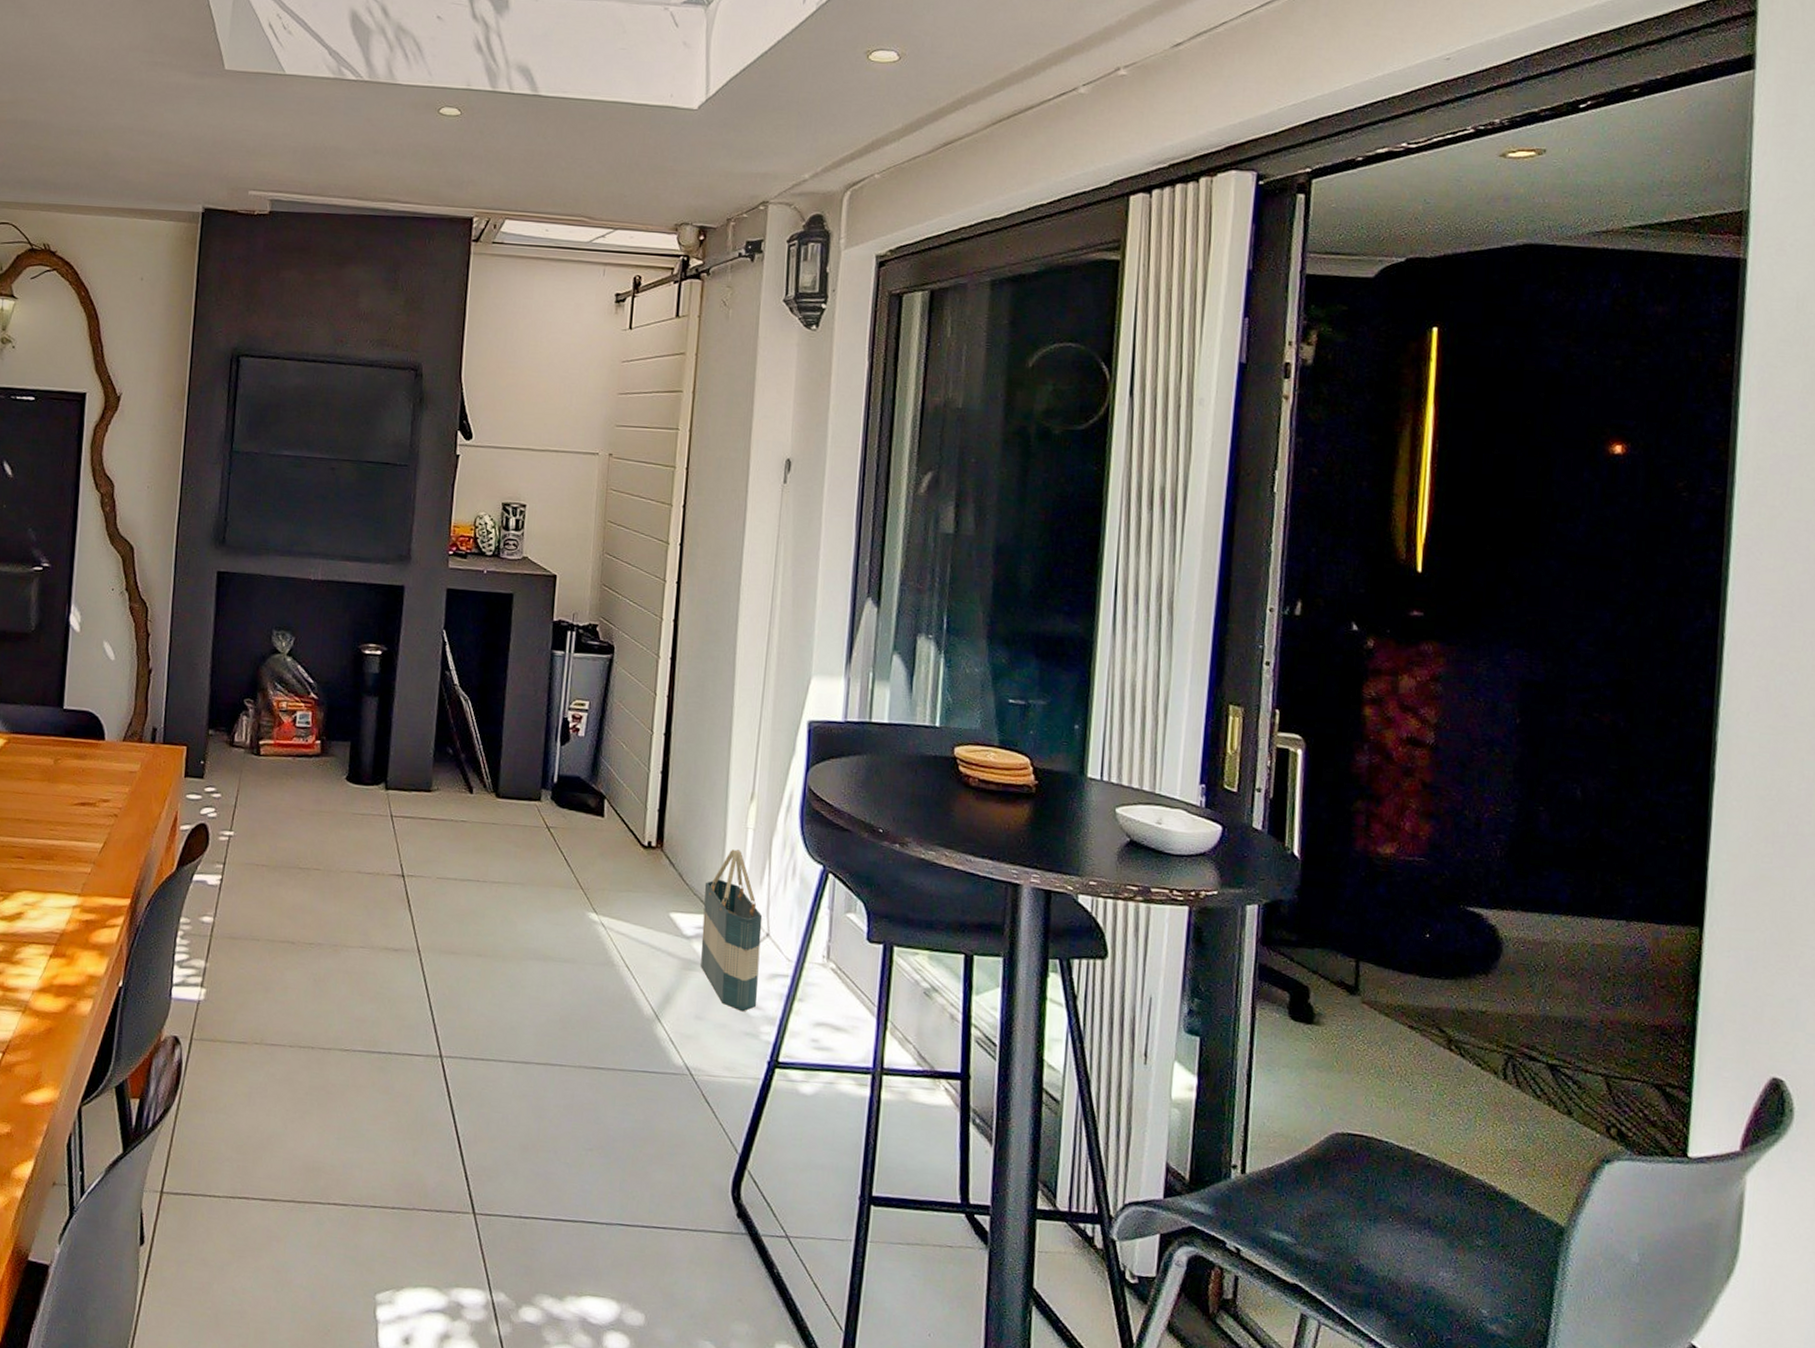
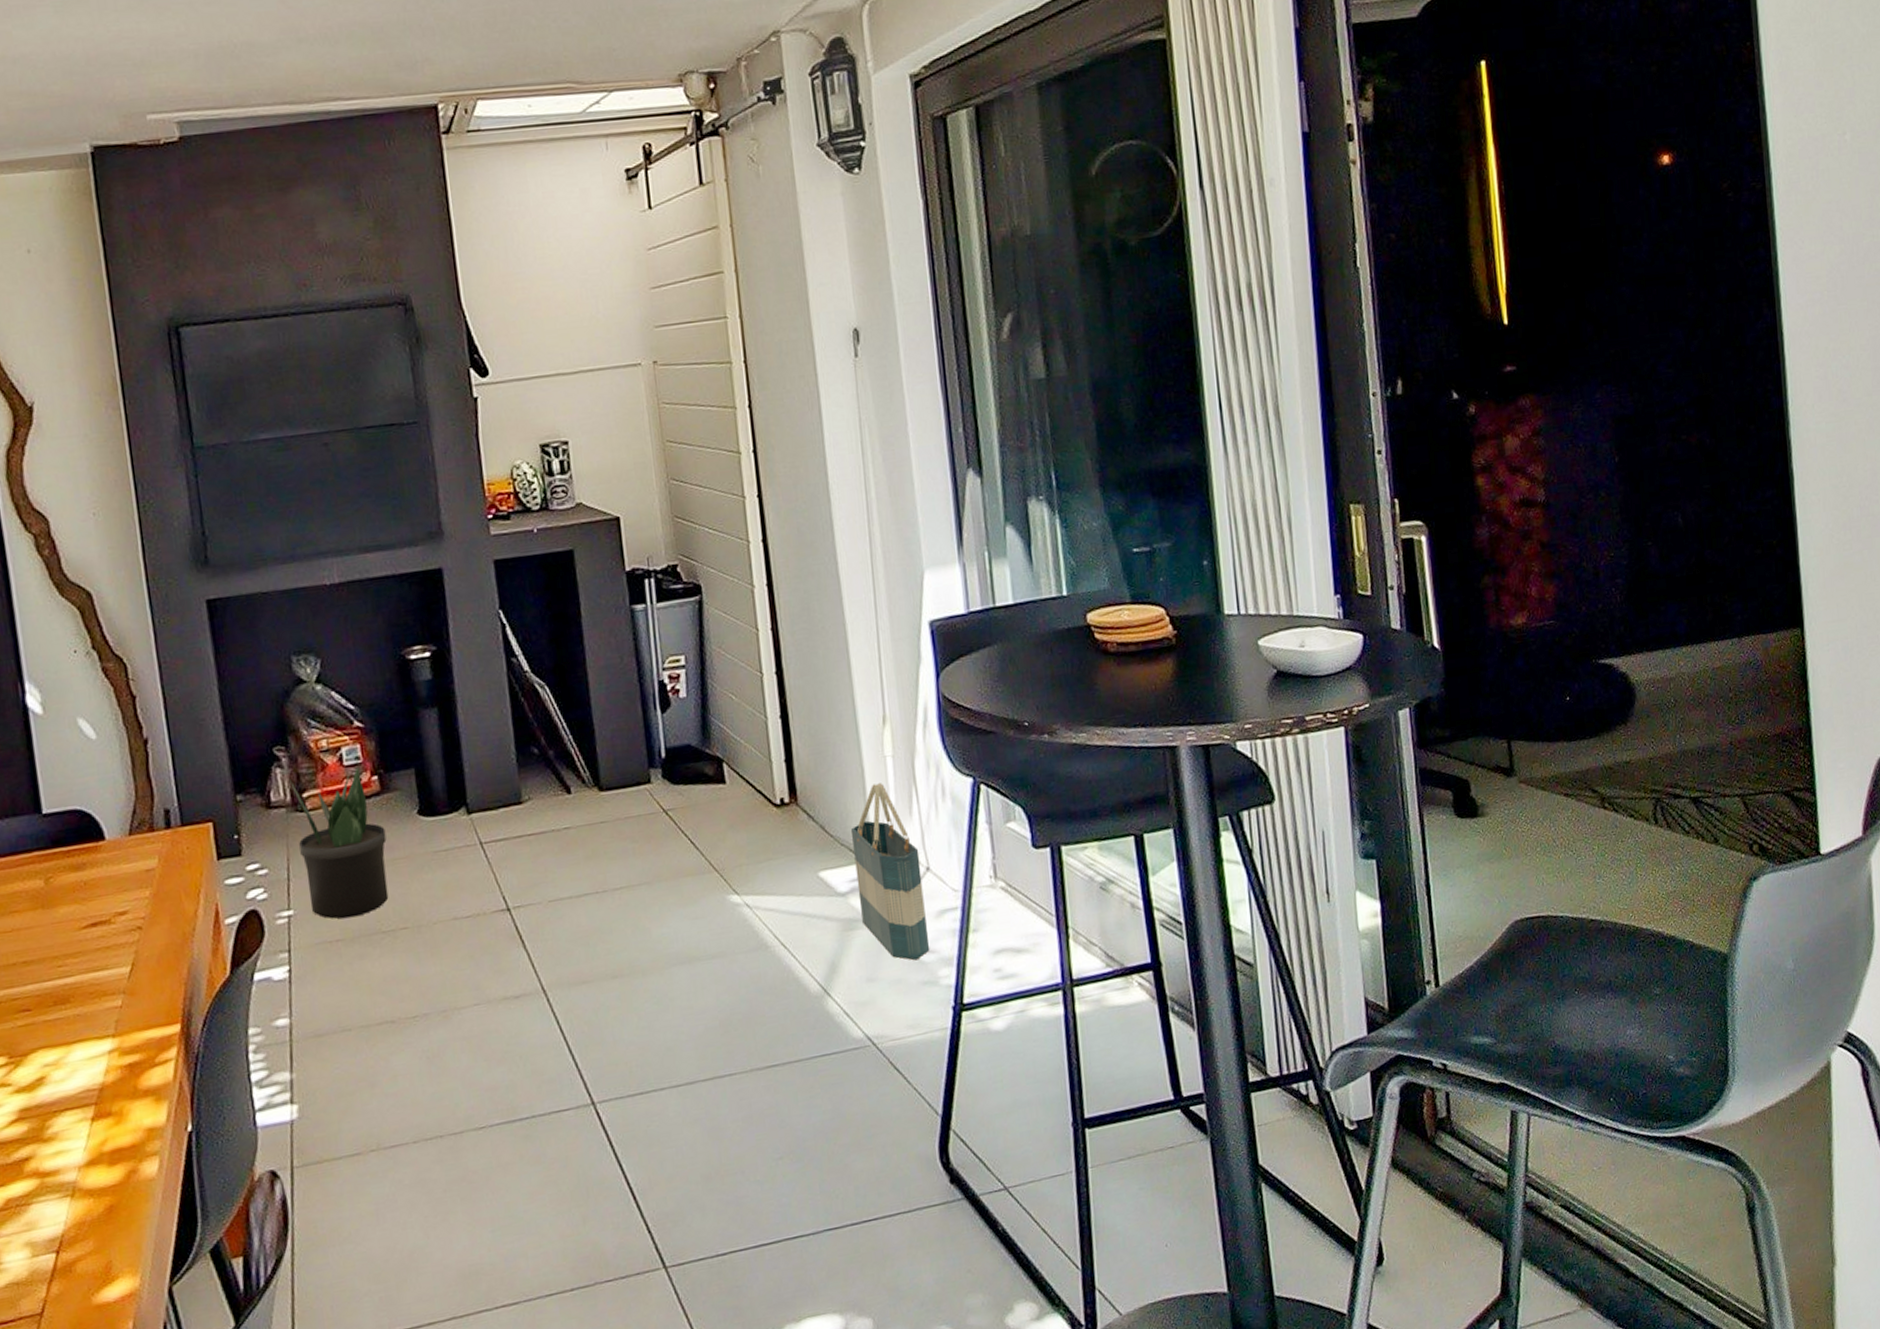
planter: none [248,728,318,850] -> present [290,767,389,919]

